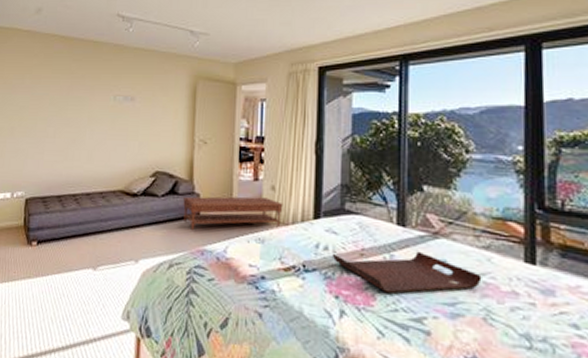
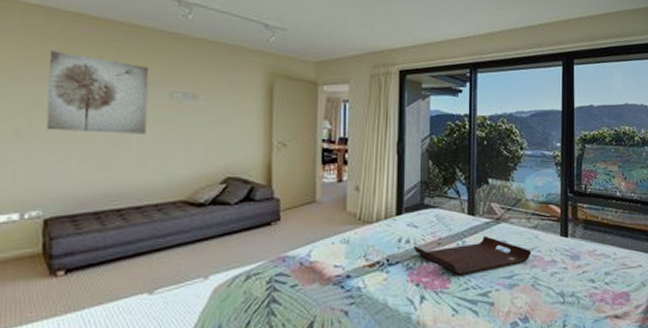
wall art: none [30,65,100,132] -> present [46,50,149,134]
coffee table: present [183,196,283,231] -> none [261,198,367,238]

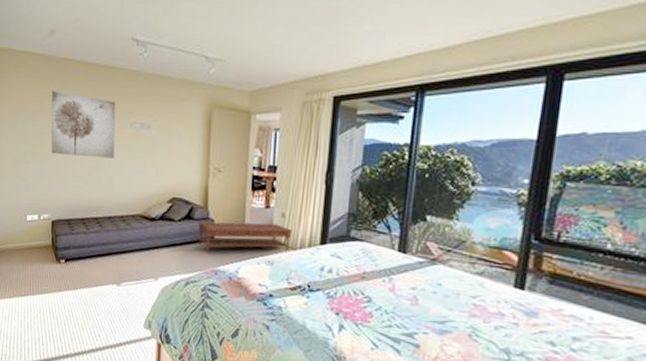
coffee table: none [261,198,367,238] -> present [198,222,292,253]
serving tray: present [413,236,531,276] -> none [335,275,472,313]

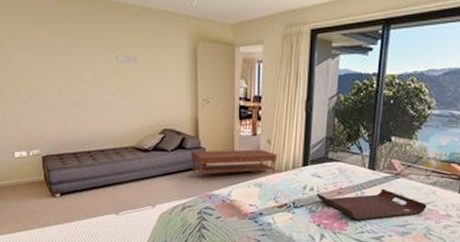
wall art: present [51,91,116,158] -> none [26,22,102,92]
serving tray: none [335,275,472,313] -> present [316,188,427,221]

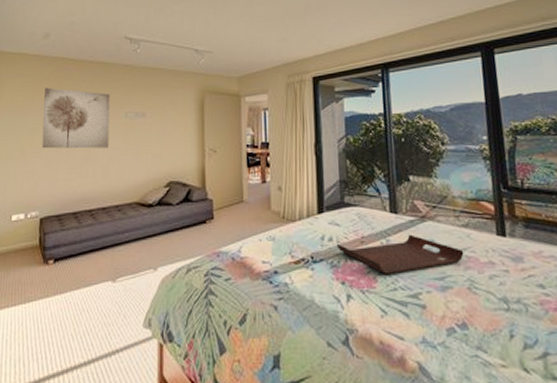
wall art: none [26,22,102,92] -> present [42,87,110,149]
coffee table: present [191,149,278,180] -> none [197,198,290,235]

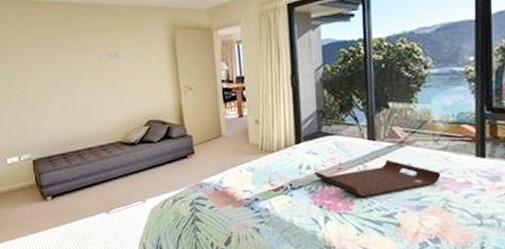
wall art: present [42,87,110,149] -> none [14,33,86,95]

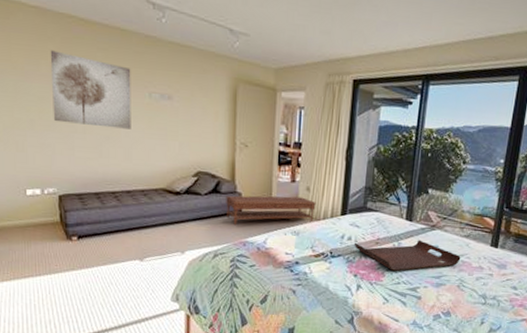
wall art: none [14,33,86,95] -> present [50,50,131,129]
coffee table: none [178,131,268,169] -> present [226,195,316,226]

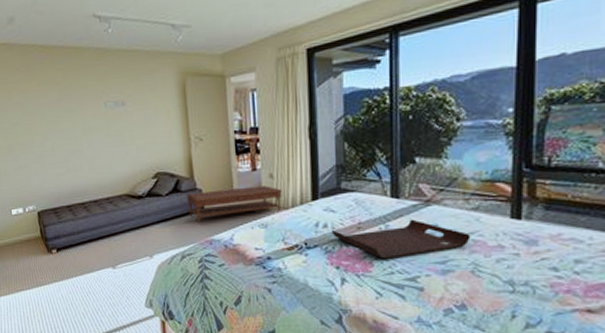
wall art: present [50,50,131,129] -> none [18,79,92,144]

